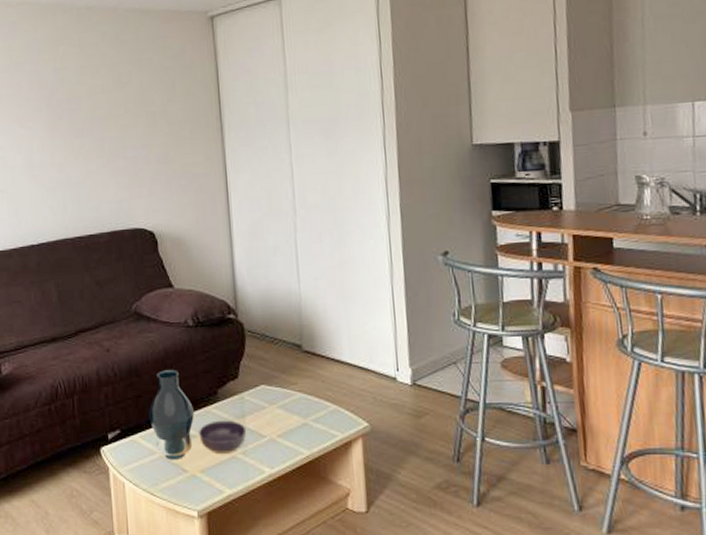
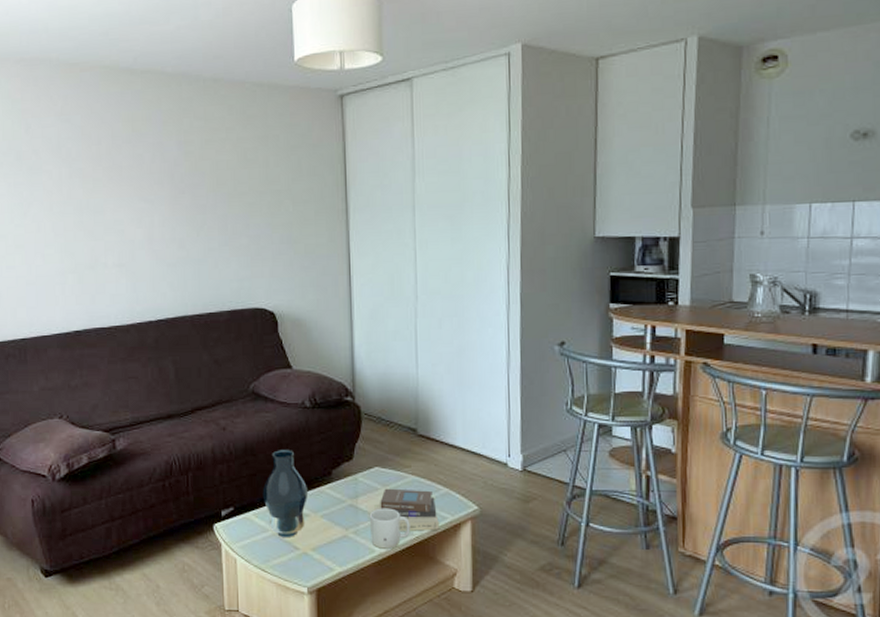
bowl: present [199,420,247,455] -> none [312,500,359,534]
mug: none [257,427,300,469] -> present [369,508,410,549]
books: none [262,406,330,452] -> present [374,488,439,532]

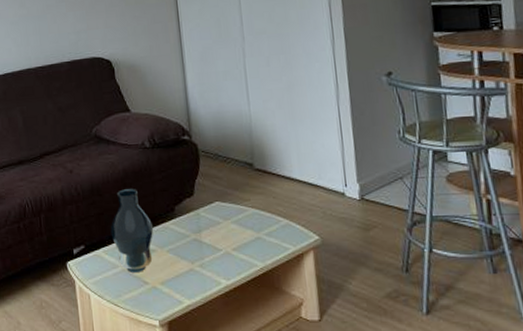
mug: present [369,508,410,549] -> none [213,241,255,281]
books: present [374,488,439,532] -> none [217,221,282,264]

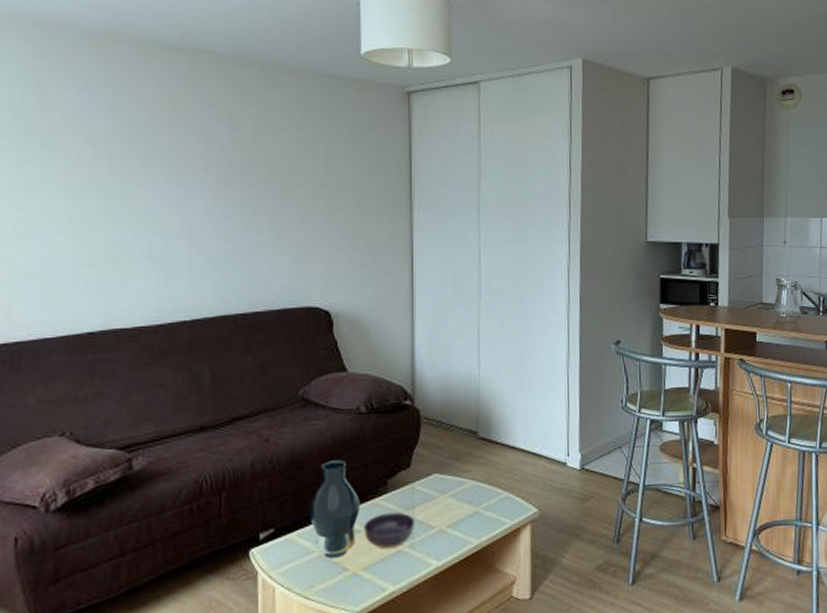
bowl: none [158,235,203,268] -> present [364,512,415,550]

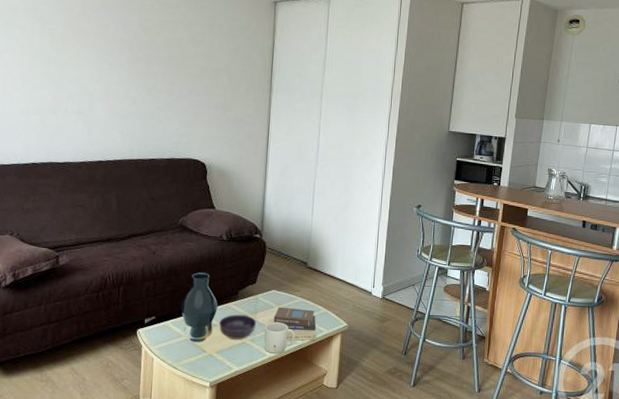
mug: none [426,517,469,562] -> present [264,322,295,354]
books: none [432,495,499,542] -> present [269,307,317,341]

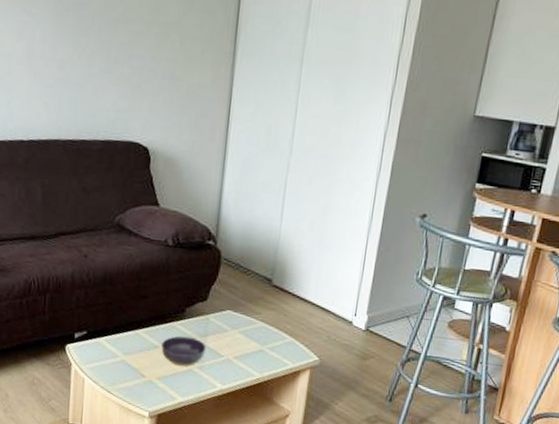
vase: present [180,272,218,342] -> none [116,283,161,365]
mug: present [264,322,295,354] -> none [214,348,253,387]
books: present [269,307,317,341] -> none [221,331,280,375]

